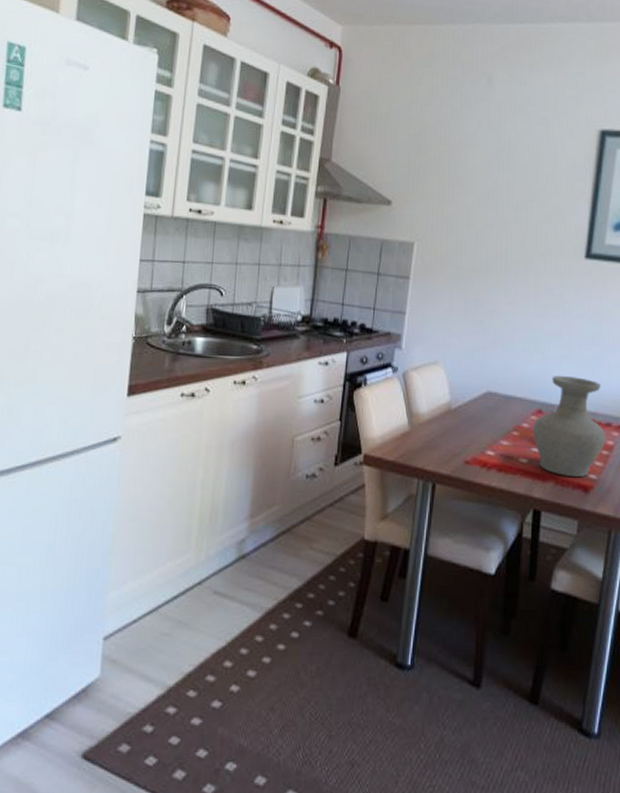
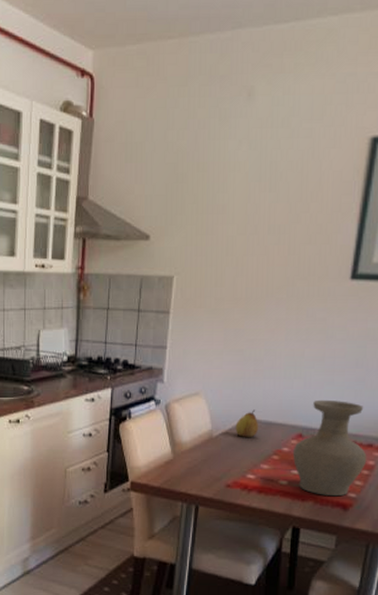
fruit: none [474,382,499,412] -> present [235,410,259,438]

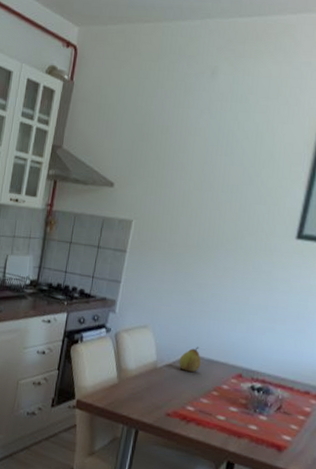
vase: present [292,399,367,497] -> none [231,344,304,438]

